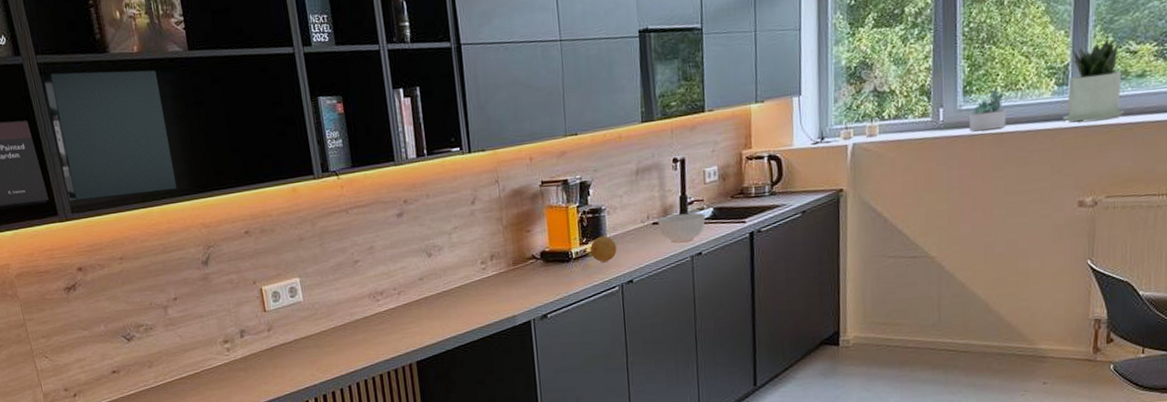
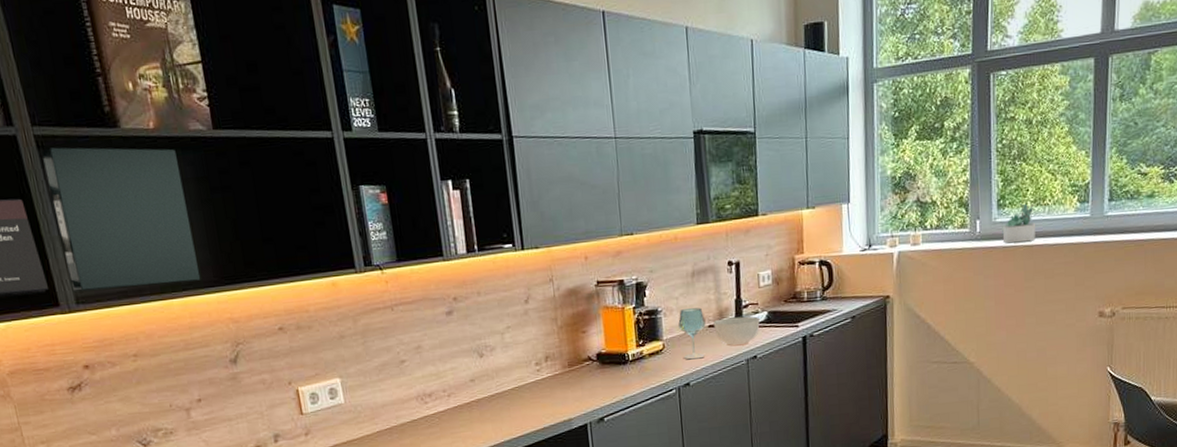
fruit: present [590,236,617,263] -> none [647,338,673,366]
wine glass: none [622,205,650,257] -> present [678,307,706,360]
planter: present [1063,39,1125,123] -> none [1085,161,1138,238]

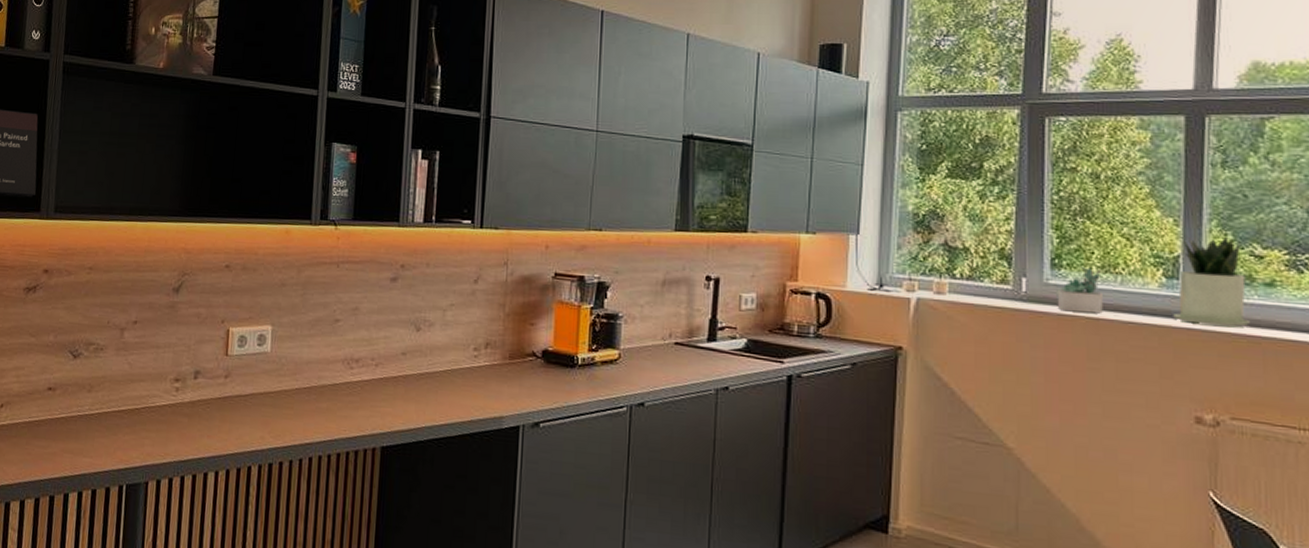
binder: present [42,147,201,291] -> none [55,74,176,208]
wine glass: present [678,307,706,360] -> none [640,319,672,378]
bowl: present [713,316,760,347] -> none [681,337,737,373]
planter: none [1085,161,1138,238] -> present [1173,236,1251,328]

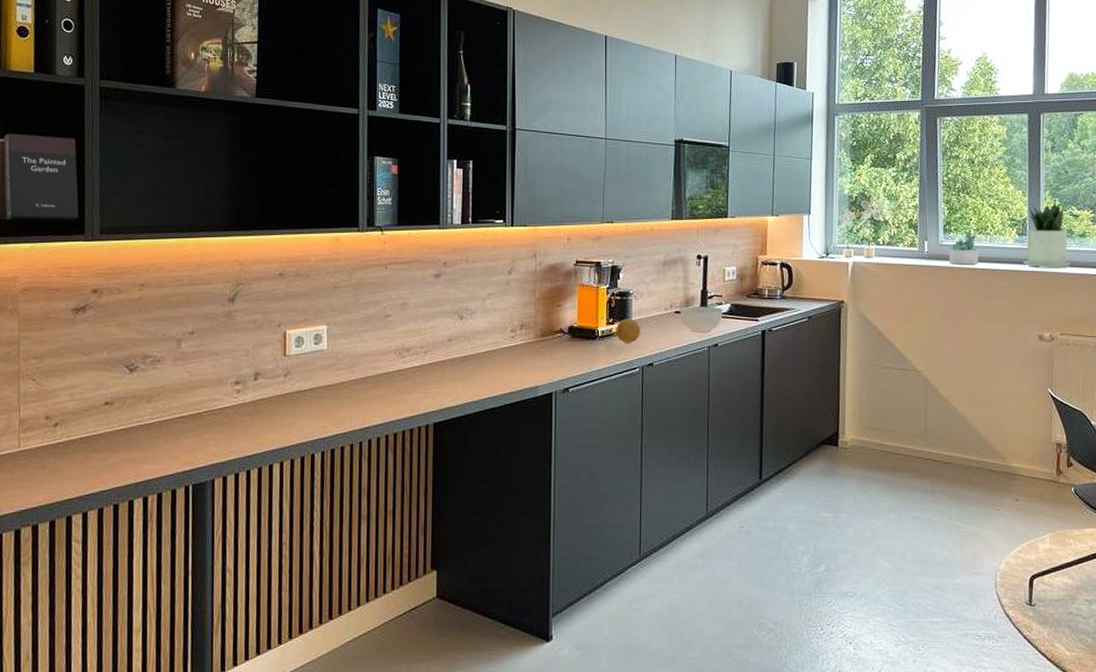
fruit: none [599,346,630,377] -> present [616,318,640,344]
bowl: none [681,337,737,373] -> present [680,306,723,333]

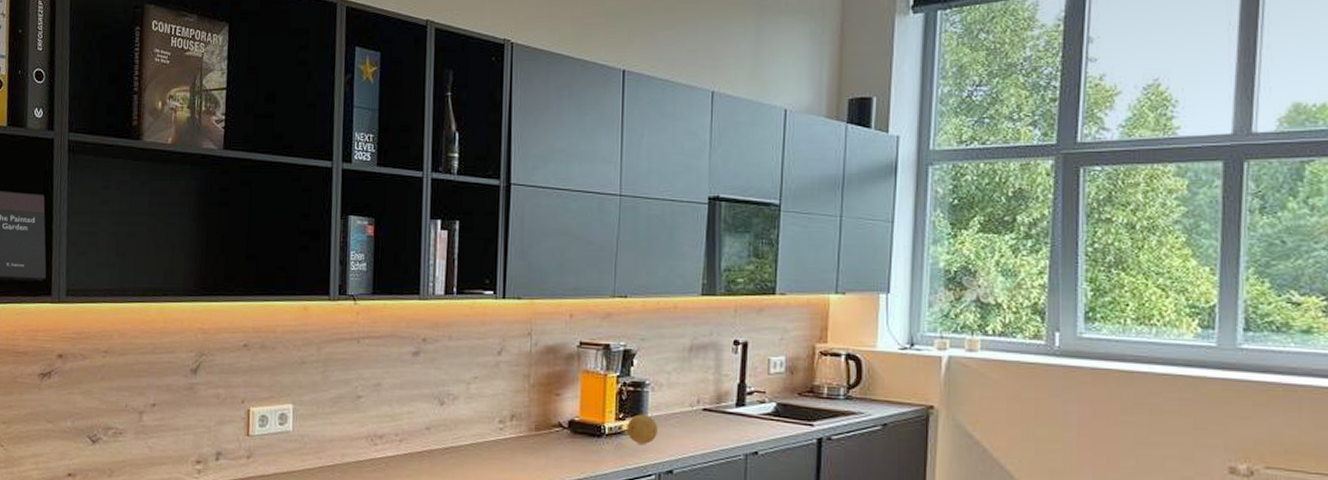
bowl: present [680,306,723,333] -> none [709,403,766,438]
succulent plant: present [949,231,979,265] -> none [1092,320,1139,366]
planter: present [1023,203,1072,268] -> none [1208,284,1287,376]

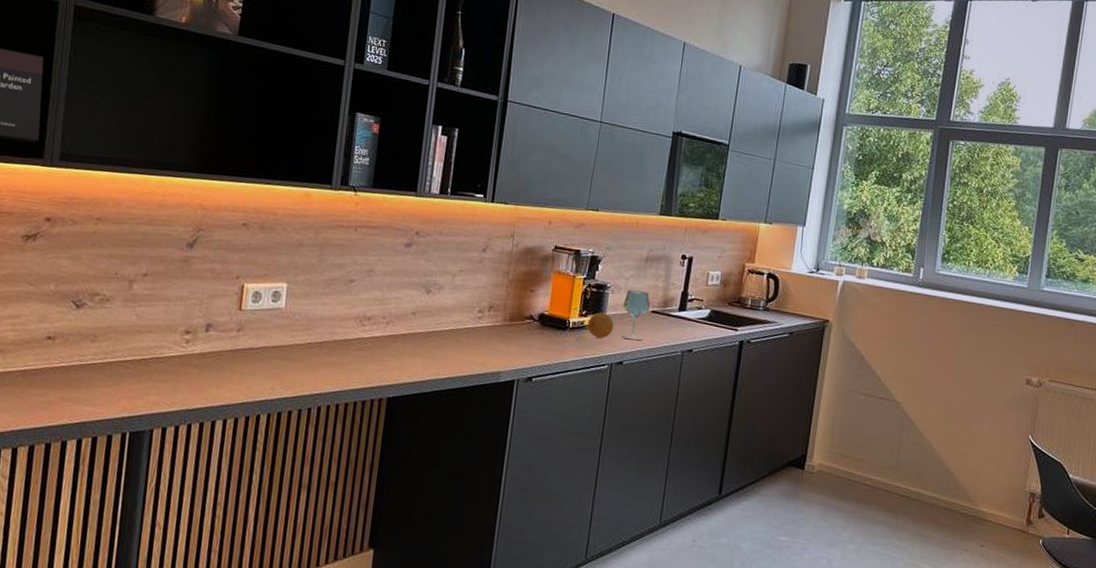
wine glass: none [667,386,700,445] -> present [622,290,650,341]

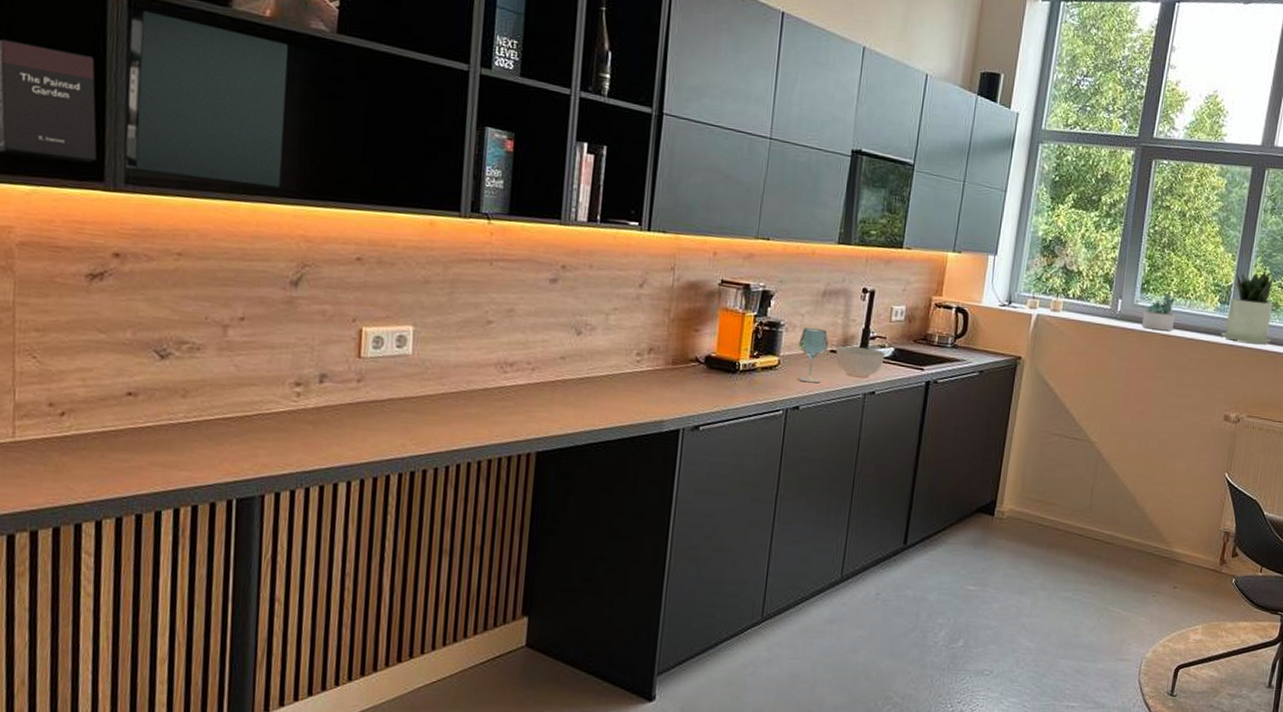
binder: none [61,18,198,164] -> present [124,10,288,188]
fruit: present [588,312,614,339] -> none [760,352,789,382]
bowl: none [656,306,702,337] -> present [835,345,885,379]
succulent plant: none [944,262,976,299] -> present [1142,292,1176,331]
planter: none [1020,241,1071,313] -> present [1221,269,1275,345]

